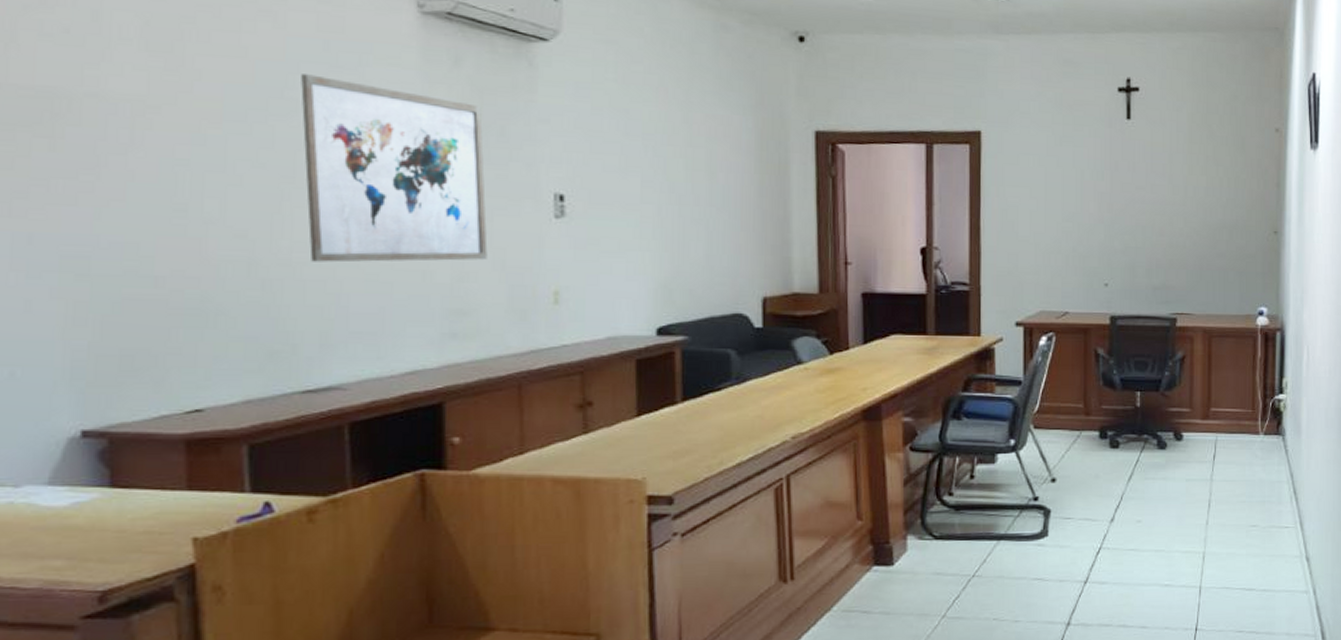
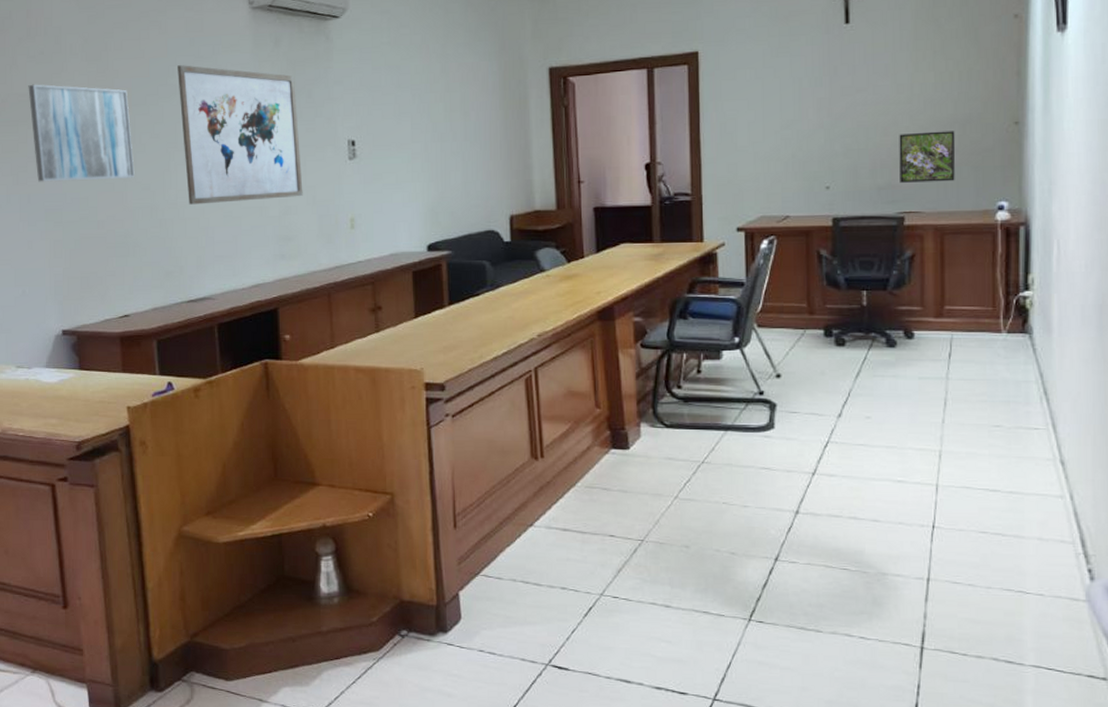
wall art: none [37,73,223,221] -> present [28,84,135,182]
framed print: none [1173,235,1223,285] -> present [899,131,956,183]

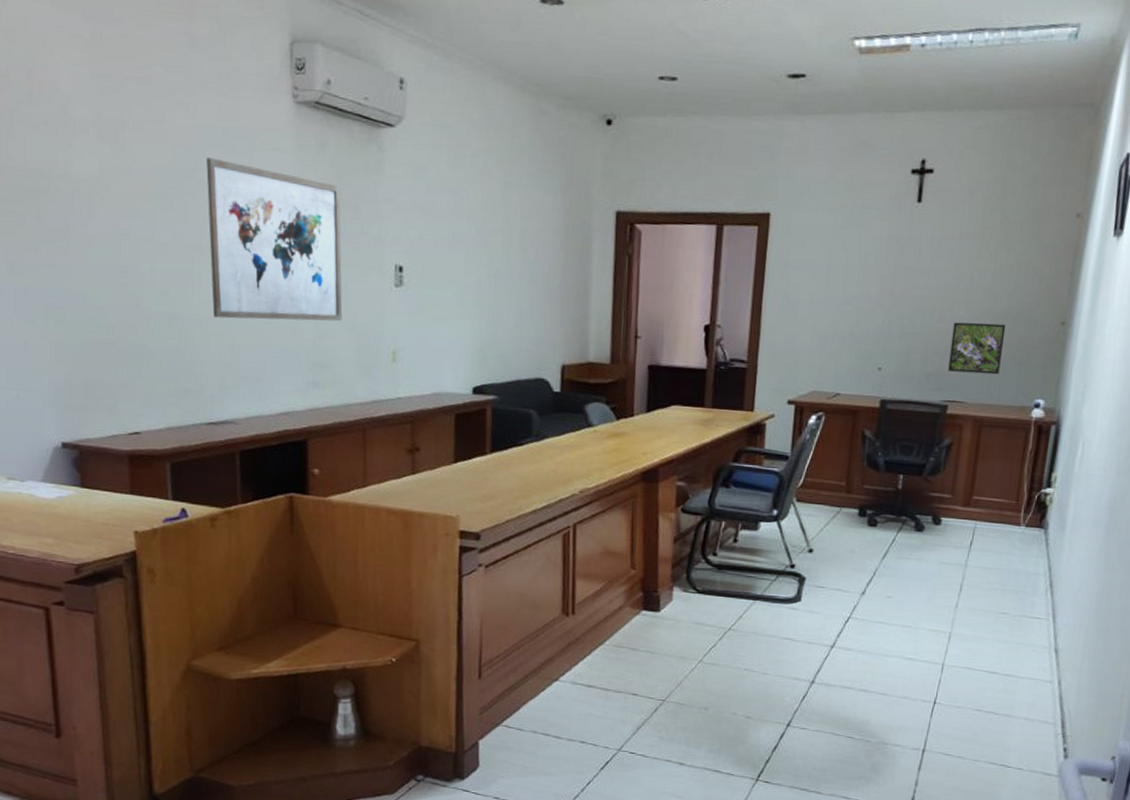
wall art: present [28,84,135,182] -> none [27,158,152,281]

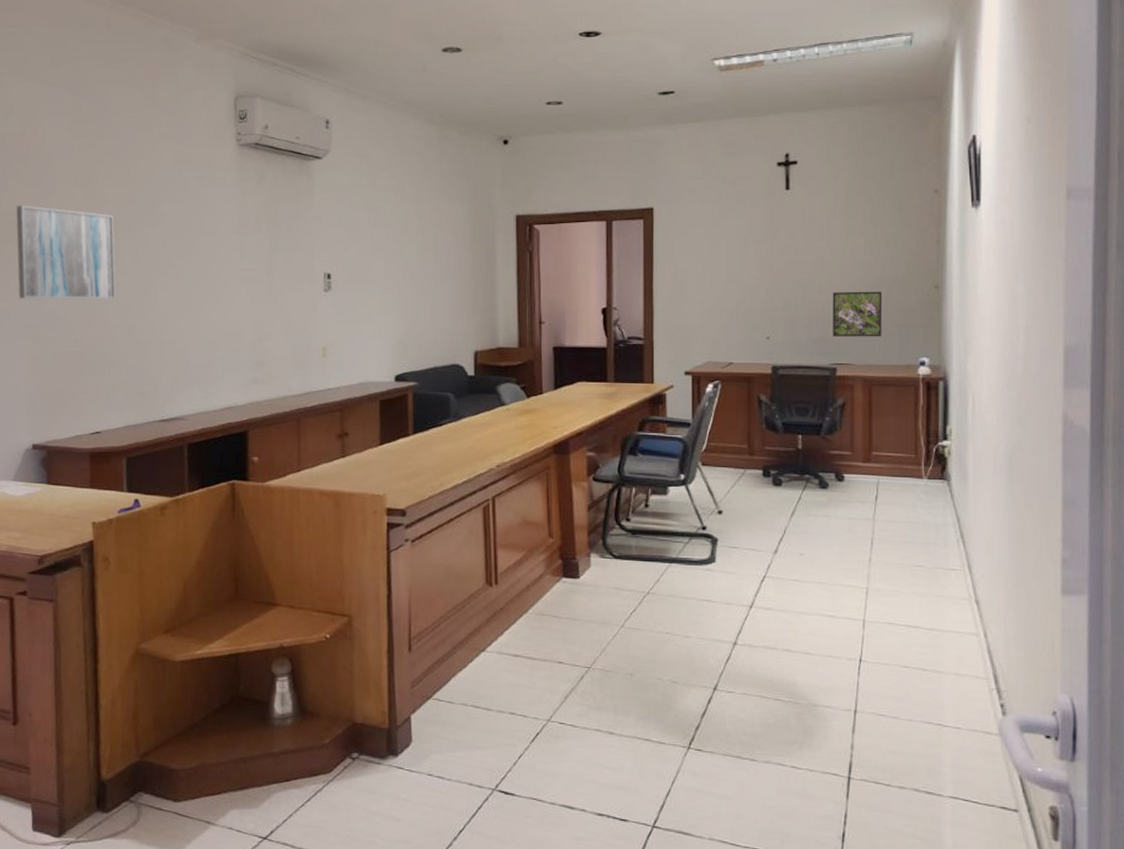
wall art: none [27,158,152,281] -> present [16,205,116,300]
wall art: present [206,158,343,322] -> none [163,195,279,328]

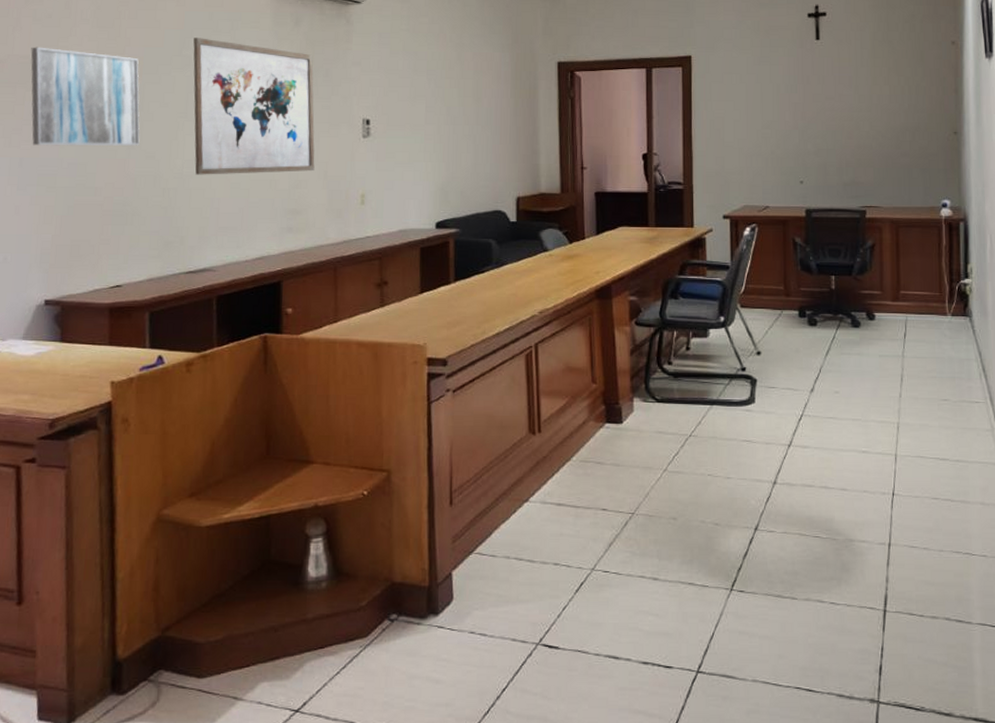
wall art: none [163,195,279,328] -> present [193,38,315,175]
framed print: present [832,291,883,337] -> none [861,137,907,181]

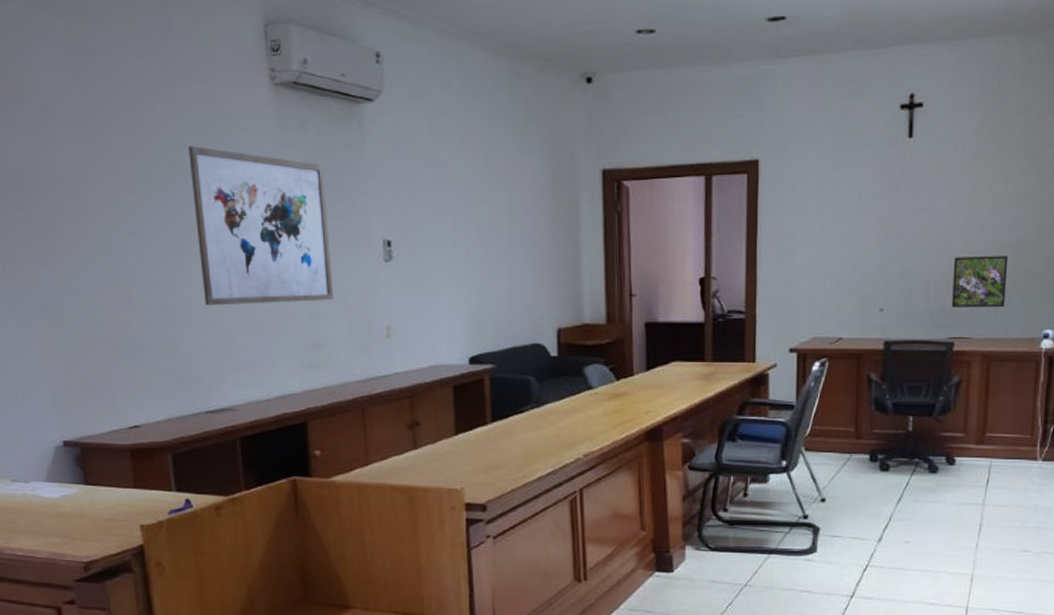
wall art: present [31,47,140,147] -> none [11,159,142,274]
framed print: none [861,137,907,181] -> present [952,256,1009,308]

